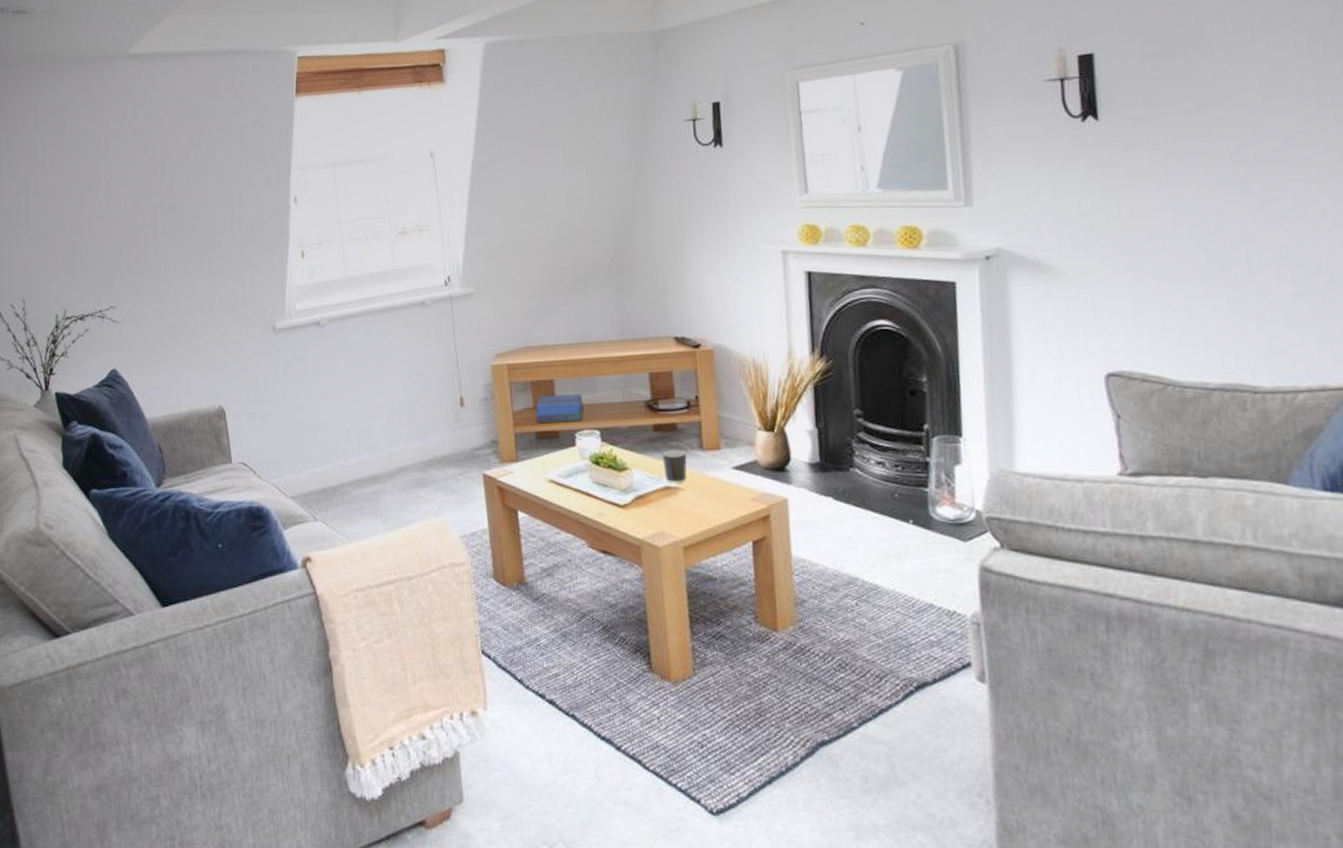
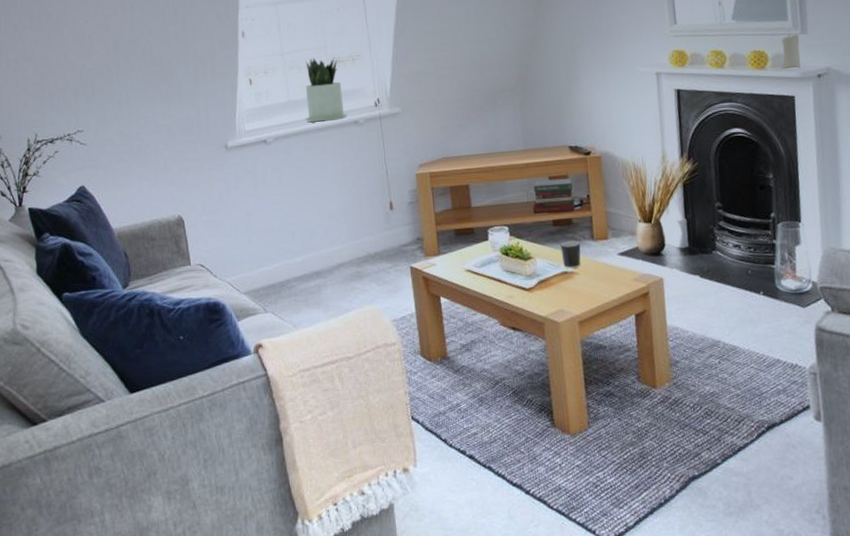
planter: none [364,227,414,303] -> present [305,57,348,123]
books: present [535,394,585,423] -> none [454,196,495,222]
books: none [629,374,681,416] -> present [533,178,576,214]
candle: none [939,206,964,249] -> present [781,34,801,69]

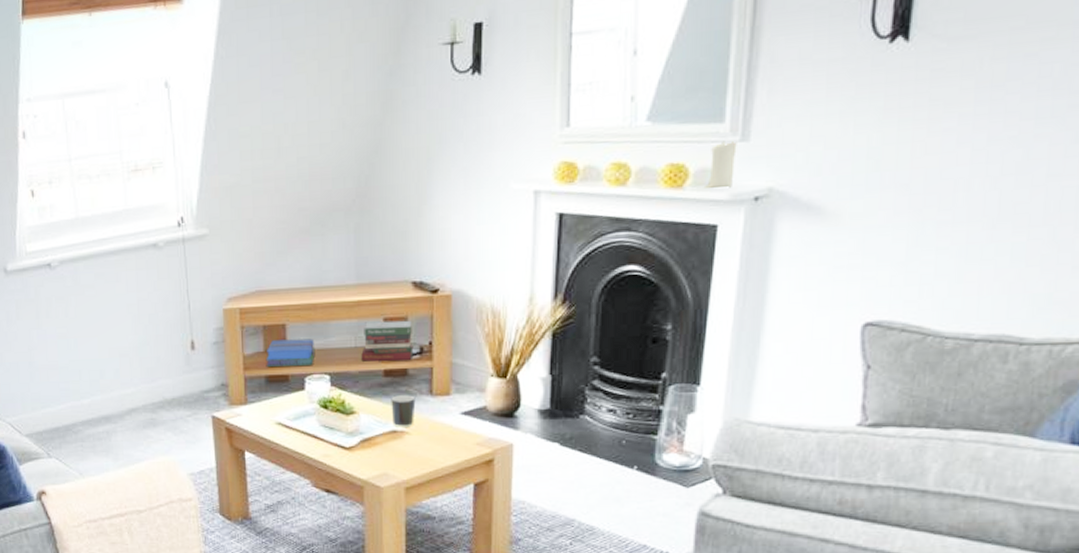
planter: present [305,57,348,123] -> none [95,164,146,245]
books: none [454,196,495,222] -> present [265,338,316,367]

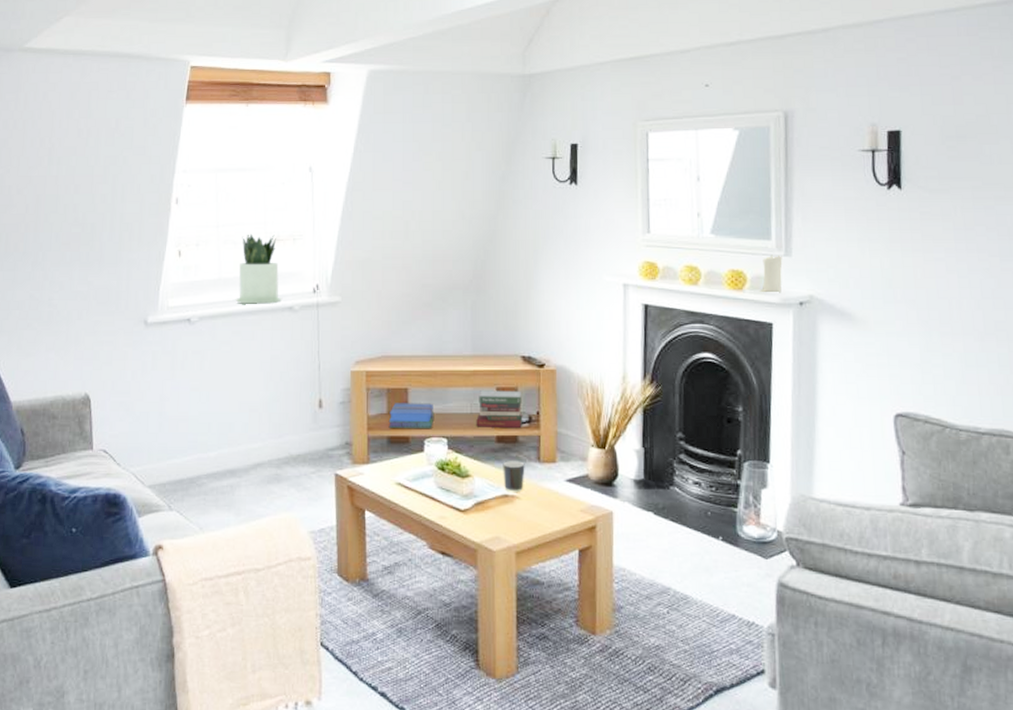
planter: none [95,164,146,245] -> present [235,234,283,305]

